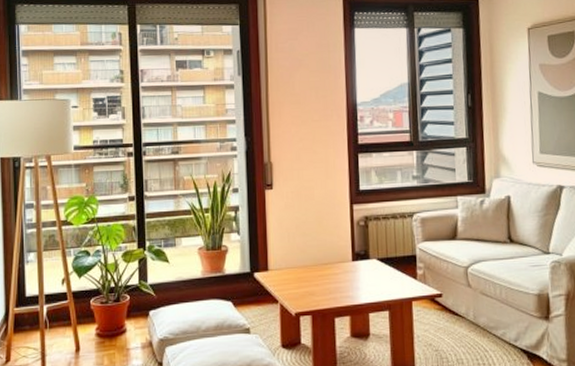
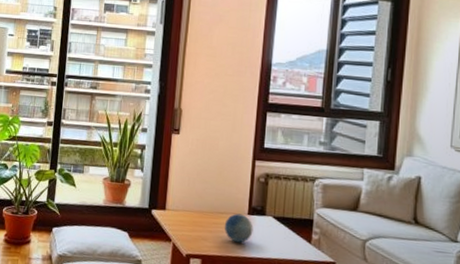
decorative ball: none [330,261,360,292] -> present [224,213,253,243]

